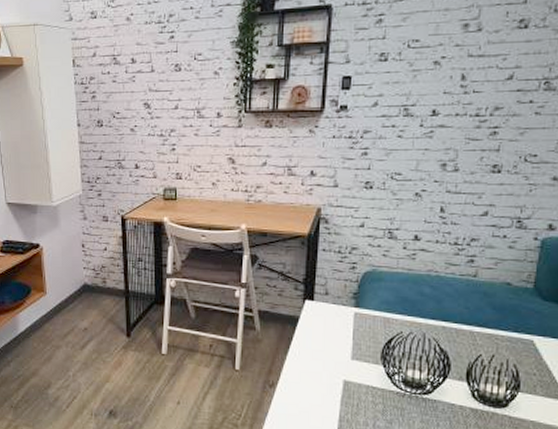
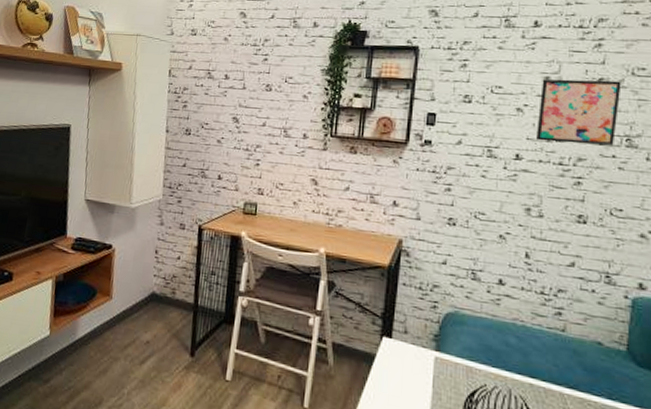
wall art: none [454,20,543,93] -> present [536,79,622,146]

